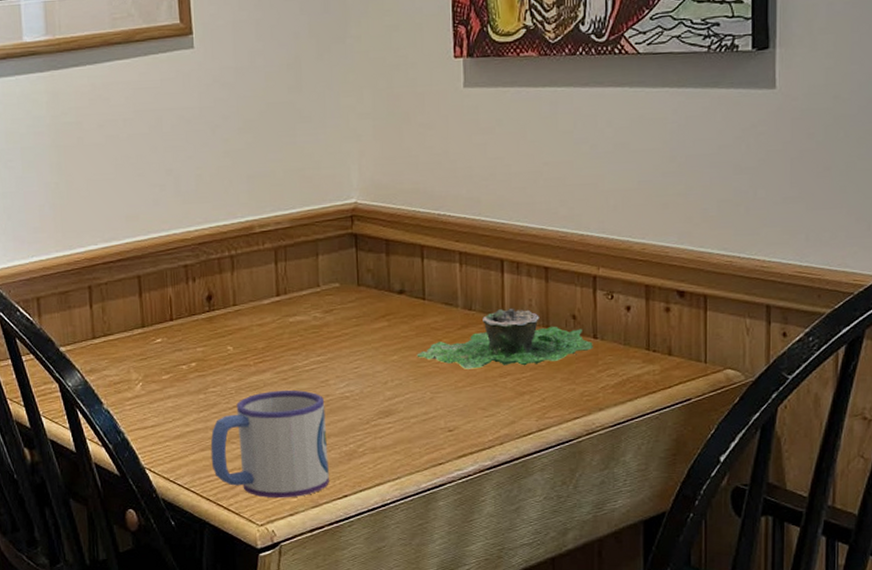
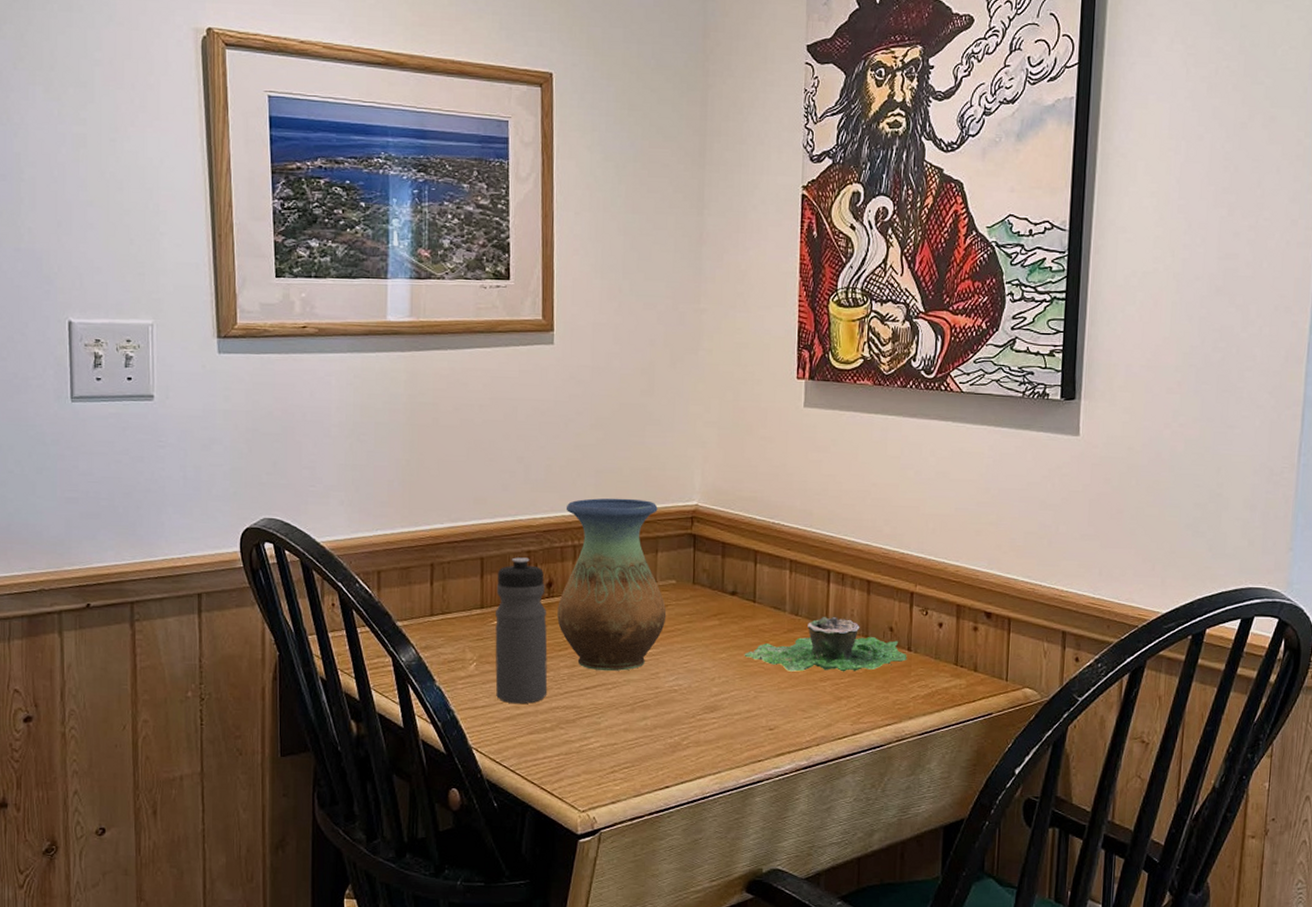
water bottle: none [155,272,216,422] -> present [494,557,548,704]
mug: present [210,390,329,499] -> none [538,679,654,786]
vase: none [219,202,332,383] -> present [557,498,667,672]

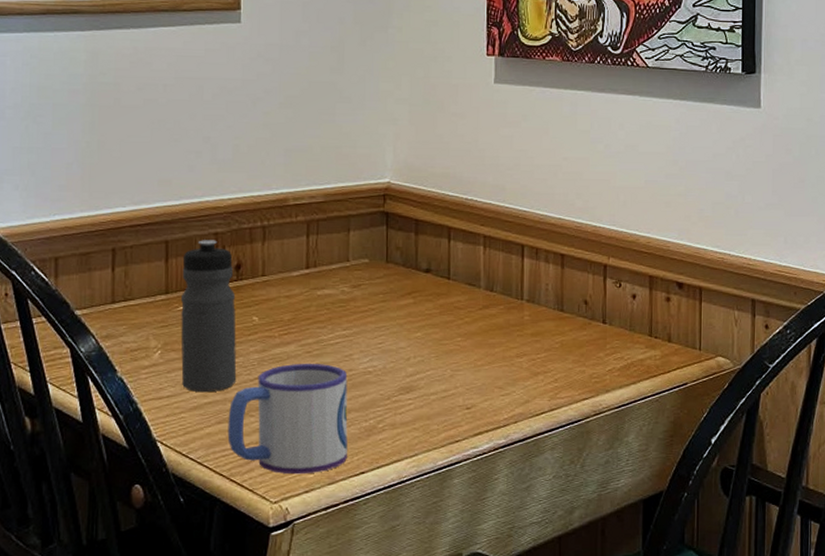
mug: none [538,679,654,786] -> present [227,363,348,475]
vase: present [557,498,667,672] -> none [246,177,360,355]
succulent planter: present [744,616,907,672] -> none [439,291,602,348]

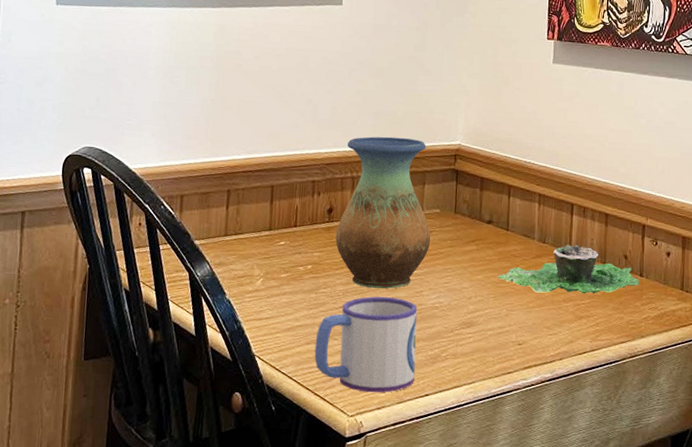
water bottle: present [180,240,237,393] -> none [279,186,327,317]
vase: none [246,177,360,355] -> present [335,136,431,289]
succulent planter: none [439,291,602,348] -> present [497,244,640,294]

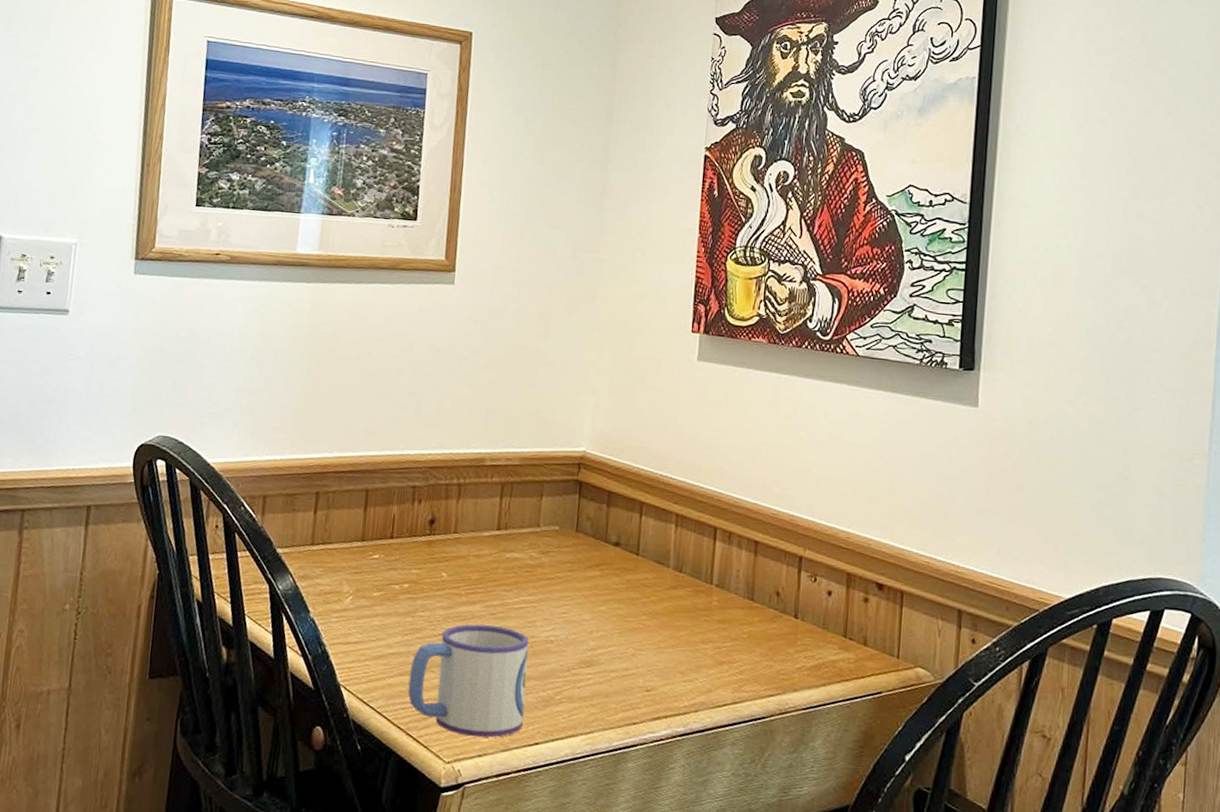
vase: present [335,136,431,289] -> none [437,438,548,616]
succulent planter: present [497,244,640,294] -> none [624,575,794,636]

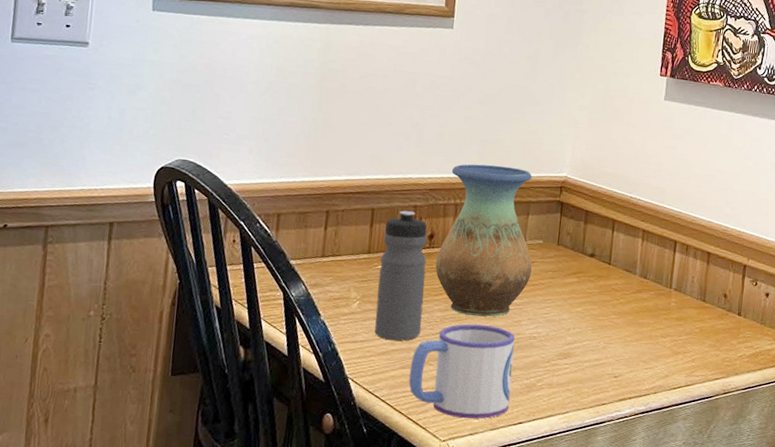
water bottle: none [369,492,427,643] -> present [374,210,427,341]
vase: none [437,438,548,616] -> present [435,164,533,317]

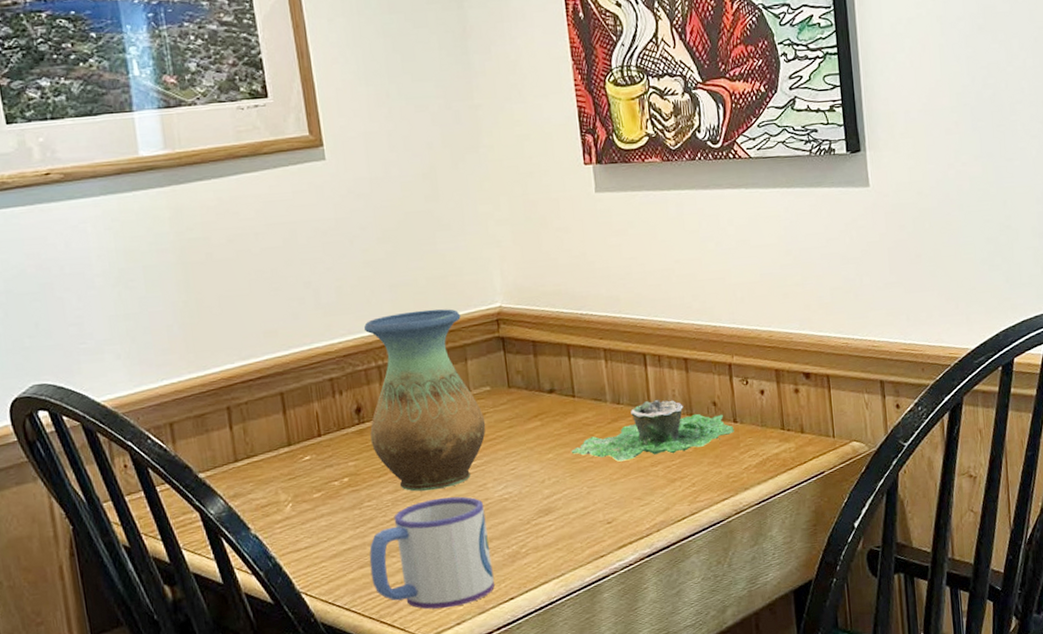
water bottle: present [374,210,427,341] -> none [300,386,373,540]
succulent planter: none [597,281,737,331] -> present [571,399,734,462]

